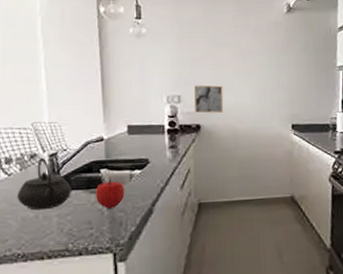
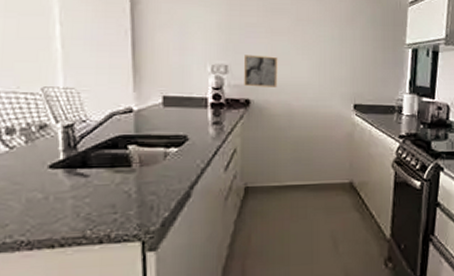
kettle: present [17,157,72,210] -> none [21,128,92,191]
fruit: present [96,180,125,209] -> none [122,158,158,191]

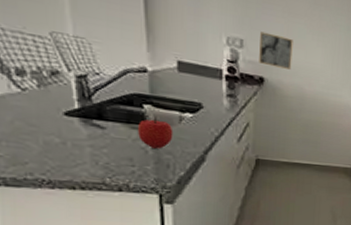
fruit: none [122,158,158,191] -> present [138,118,173,149]

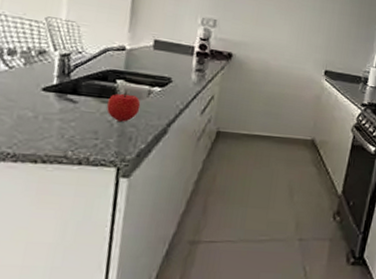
wall art: present [259,31,293,70] -> none [229,12,262,46]

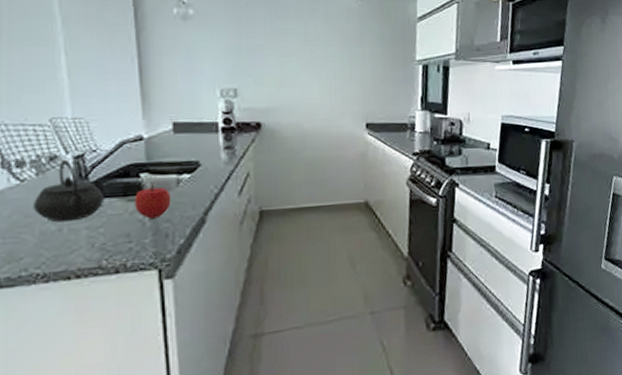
kettle: none [16,55,82,112] -> present [33,159,105,222]

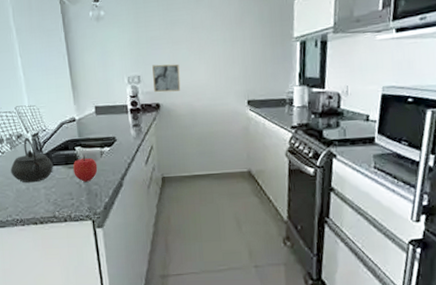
wall art: none [253,77,288,110] -> present [152,64,181,93]

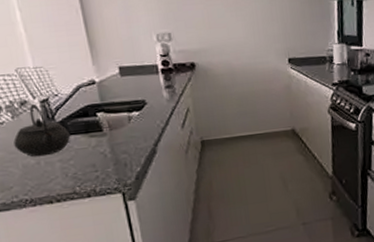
fruit: present [73,156,98,182] -> none [95,123,126,151]
wall art: present [152,64,181,93] -> none [184,20,218,51]

